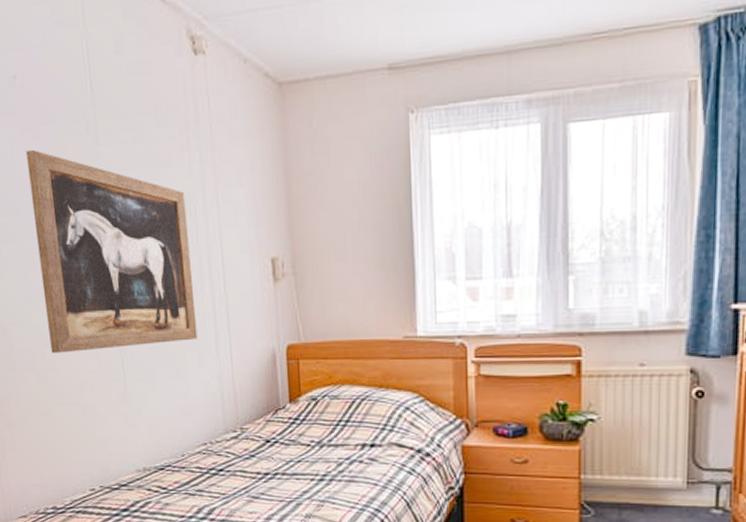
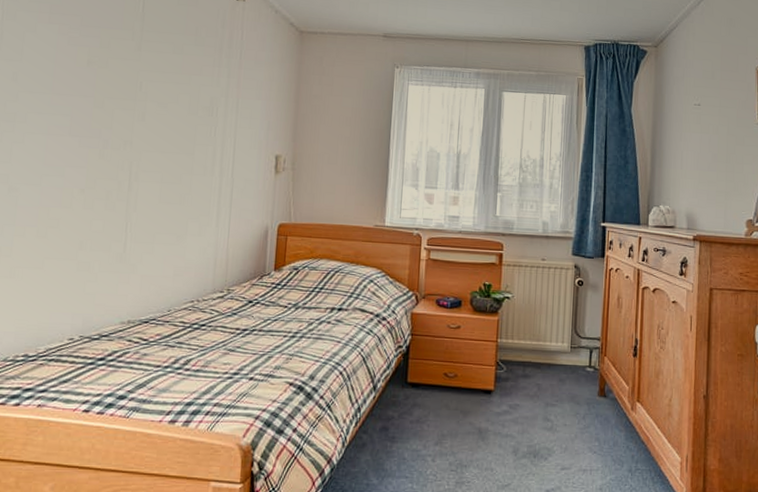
wall art: present [26,150,198,354] -> none [56,45,210,214]

